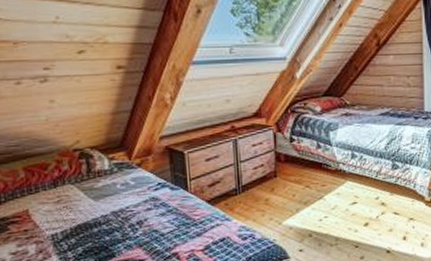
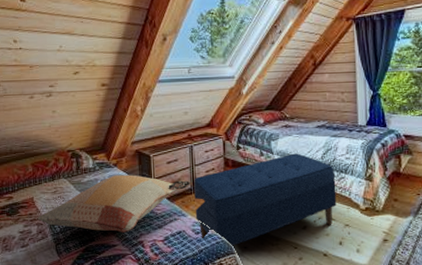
decorative pillow: none [33,175,235,245] -> present [36,174,190,233]
bench: none [239,144,401,252] -> present [194,153,337,247]

